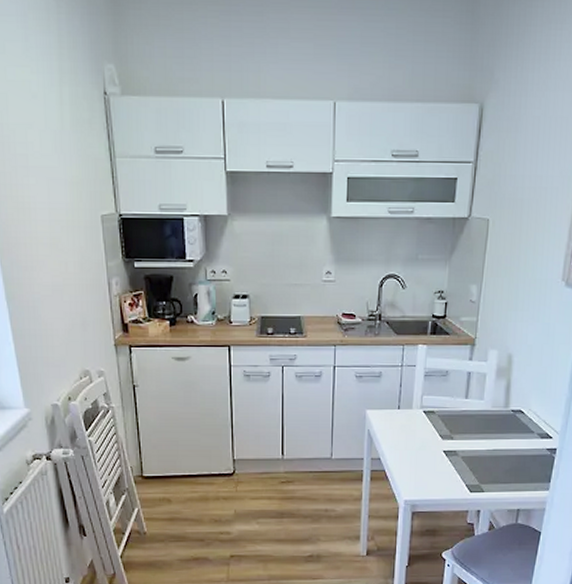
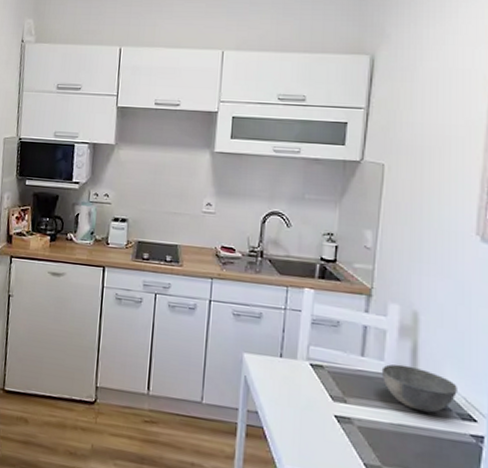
bowl: none [481,401,539,437] -> present [381,364,457,413]

